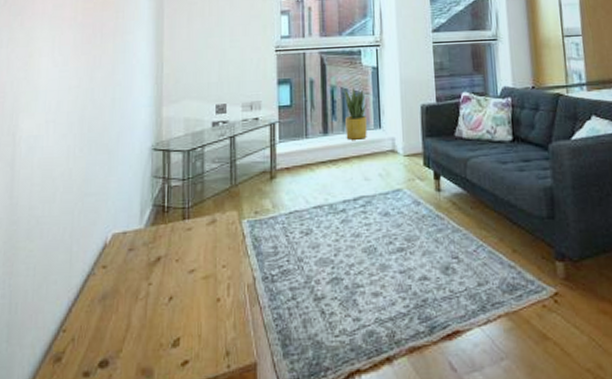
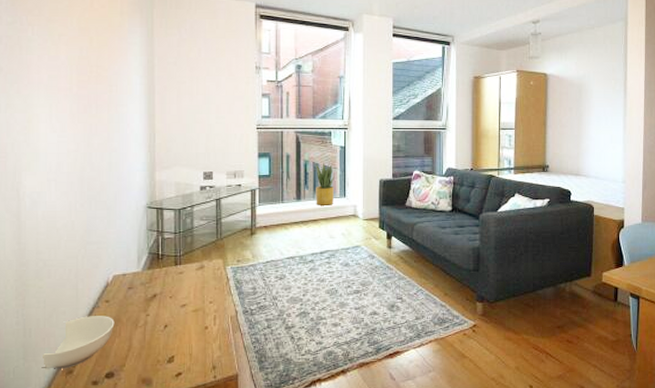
bowl: none [26,285,112,356] -> present [41,316,115,369]

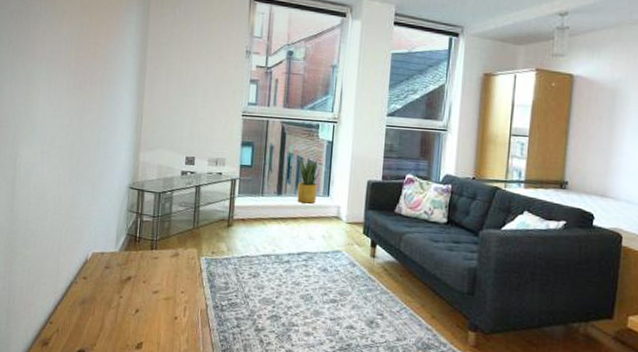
bowl: present [41,316,115,369] -> none [21,290,90,340]

